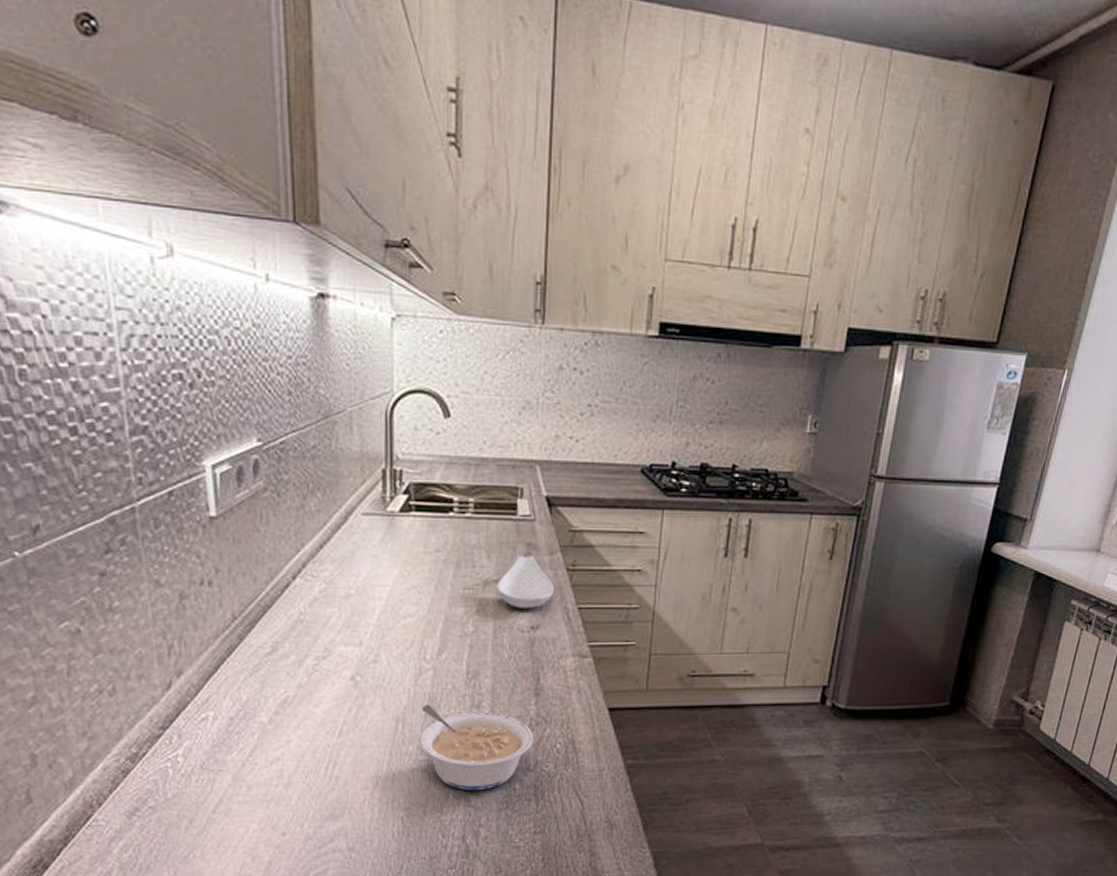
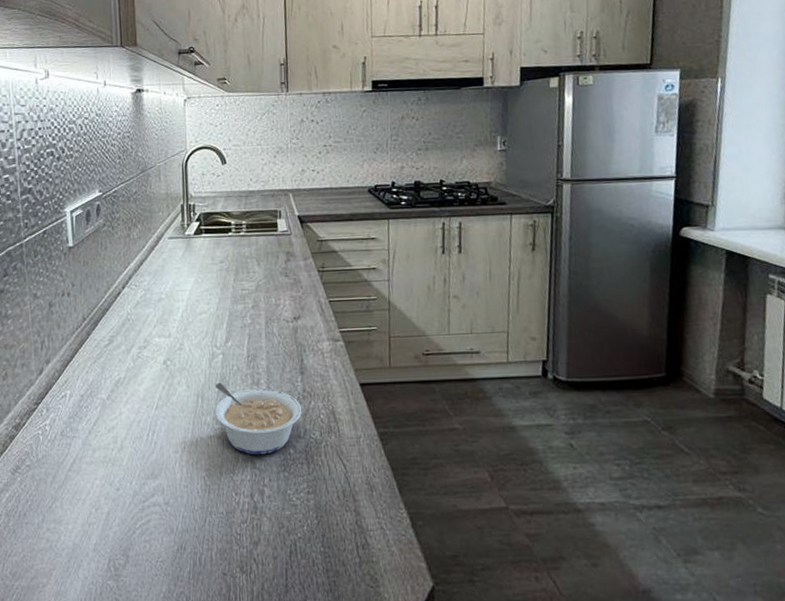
spoon rest: present [496,555,553,608] -> none [266,261,309,303]

